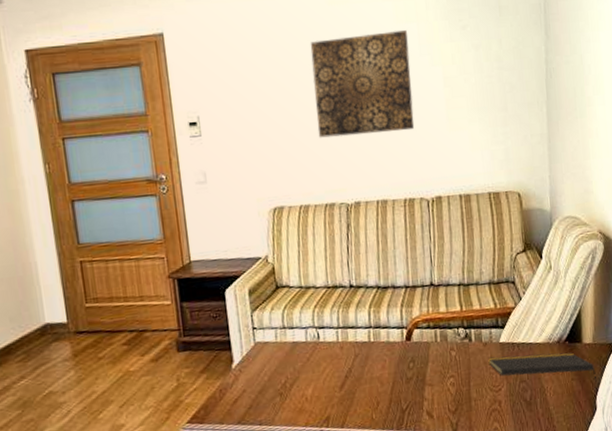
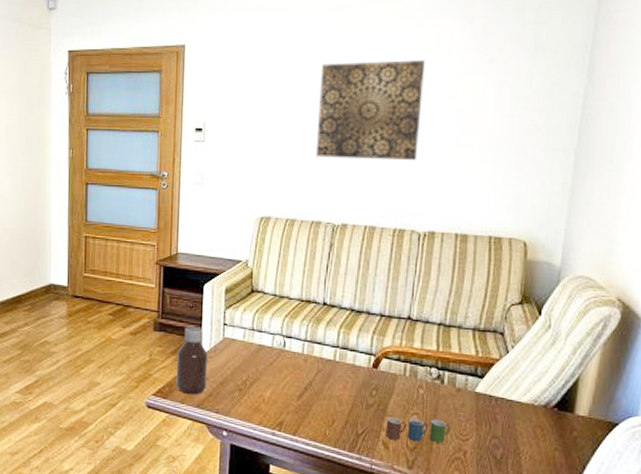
bottle: none [207,337,245,413] -> present [176,327,208,395]
cup: none [426,376,484,408] -> present [385,417,451,444]
notepad: present [488,352,596,382] -> none [459,404,586,459]

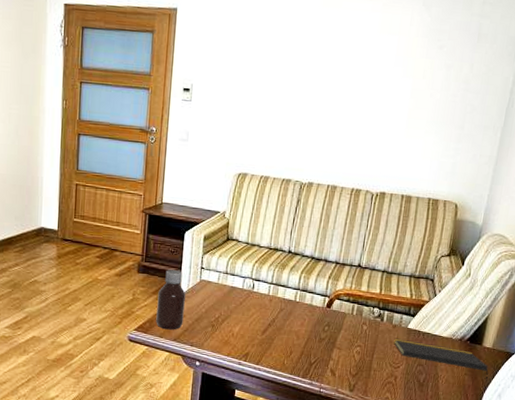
wall art: present [315,60,425,160] -> none [289,37,388,129]
cup: present [385,417,451,444] -> none [333,349,386,370]
notepad: none [459,404,586,459] -> present [393,338,488,381]

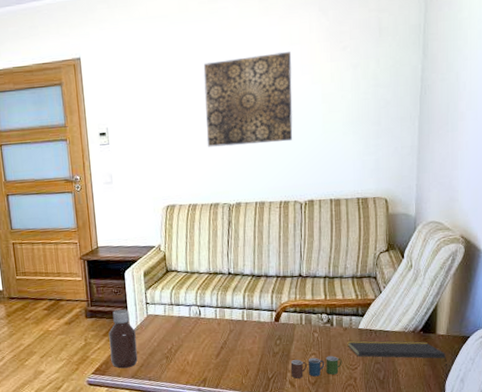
wall art: none [289,37,388,129] -> present [203,52,293,147]
cup: none [333,349,386,370] -> present [290,355,342,379]

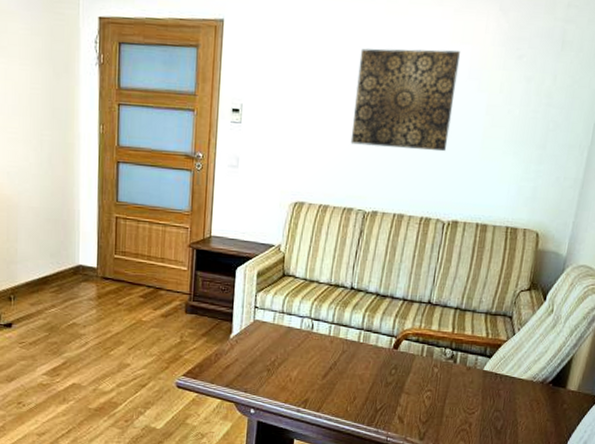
bottle: present [108,309,138,369] -> none [206,309,238,375]
cup: present [290,355,342,379] -> none [401,394,460,417]
notepad: present [347,340,447,368] -> none [468,381,573,428]

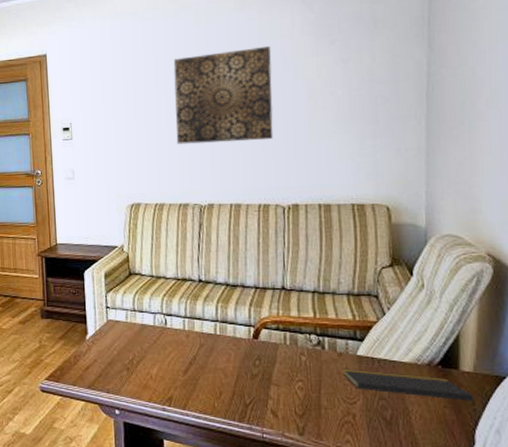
notepad: none [468,381,573,428] -> present [342,368,476,414]

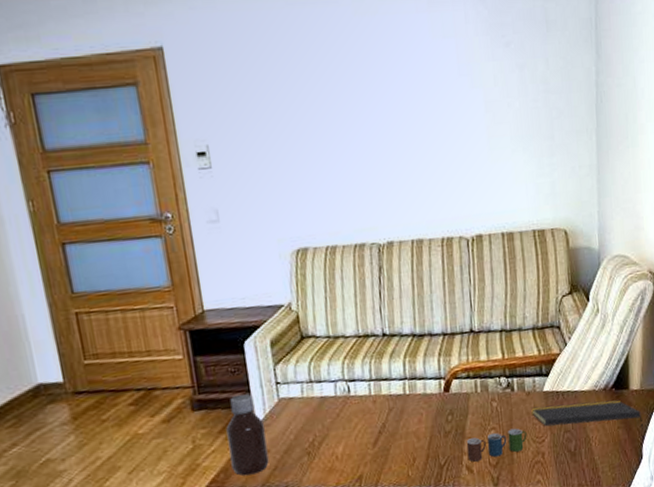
bottle: none [65,312,95,377] -> present [226,394,269,476]
wall art: present [173,46,274,144] -> none [334,47,453,170]
cup: none [272,384,337,408] -> present [466,428,527,462]

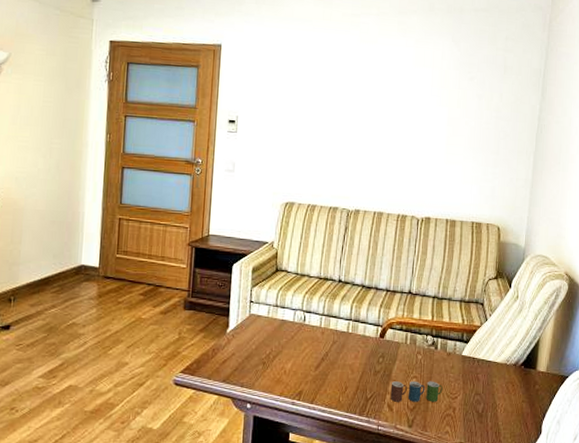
bottle: present [226,394,269,476] -> none [203,305,235,370]
notepad: present [531,400,643,429] -> none [449,367,545,408]

